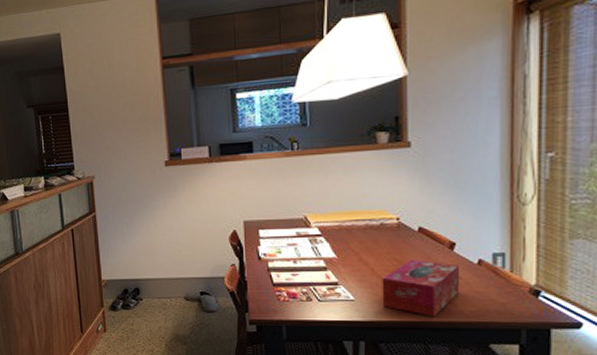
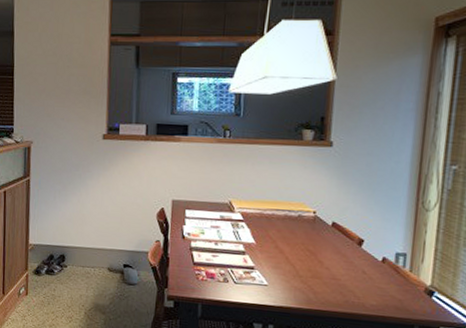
tissue box: present [382,260,460,317] -> none [292,252,365,308]

